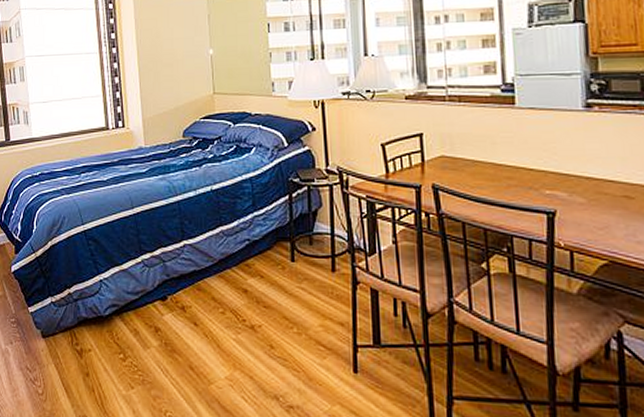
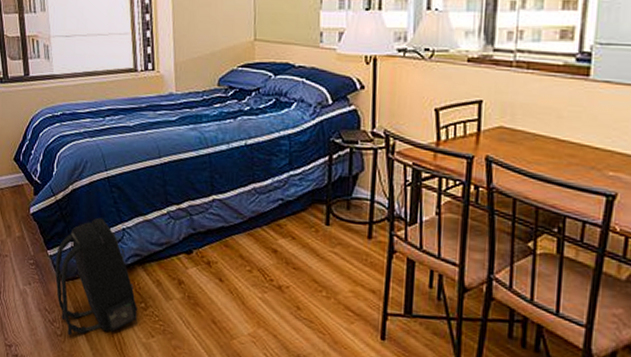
backpack: none [36,271,117,394] -> present [55,217,138,336]

